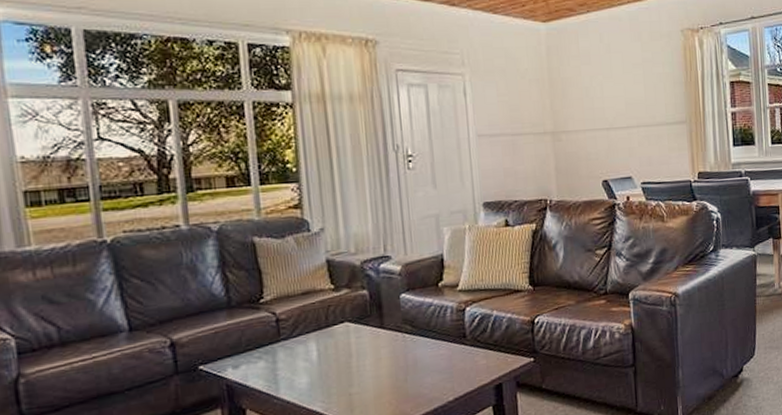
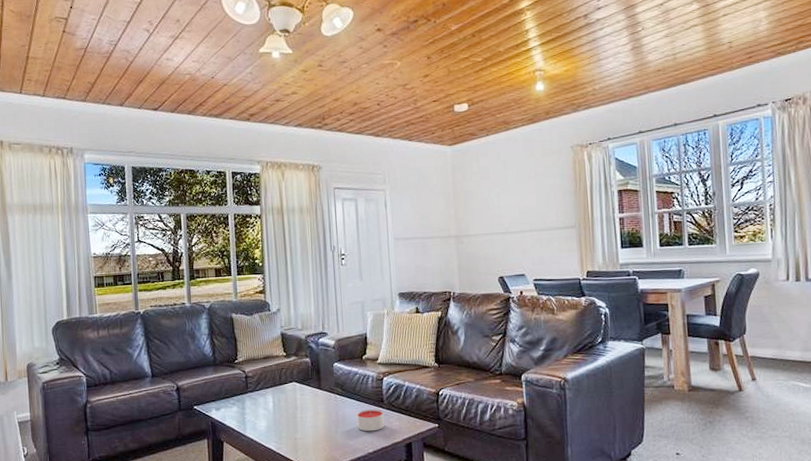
candle: none [432,347,468,376] -> present [356,409,385,432]

